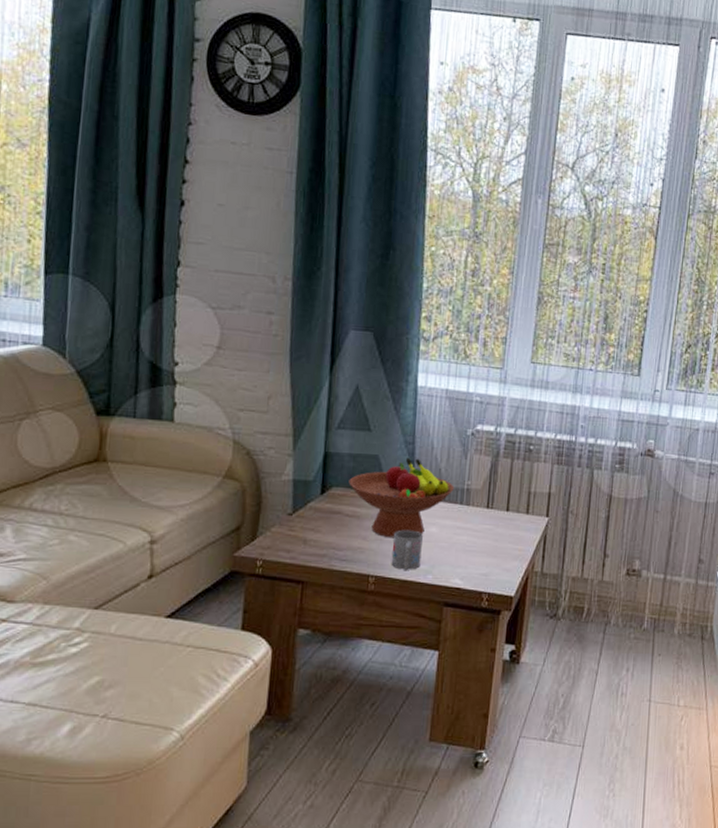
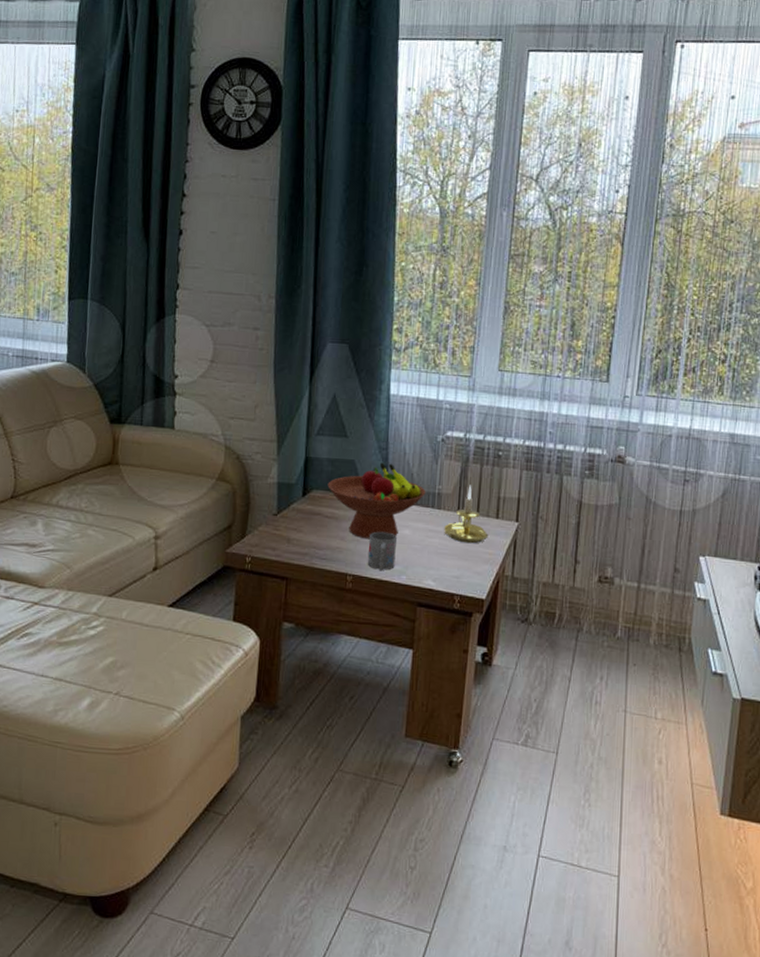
candle holder: none [472,480,518,540] -> present [444,485,489,544]

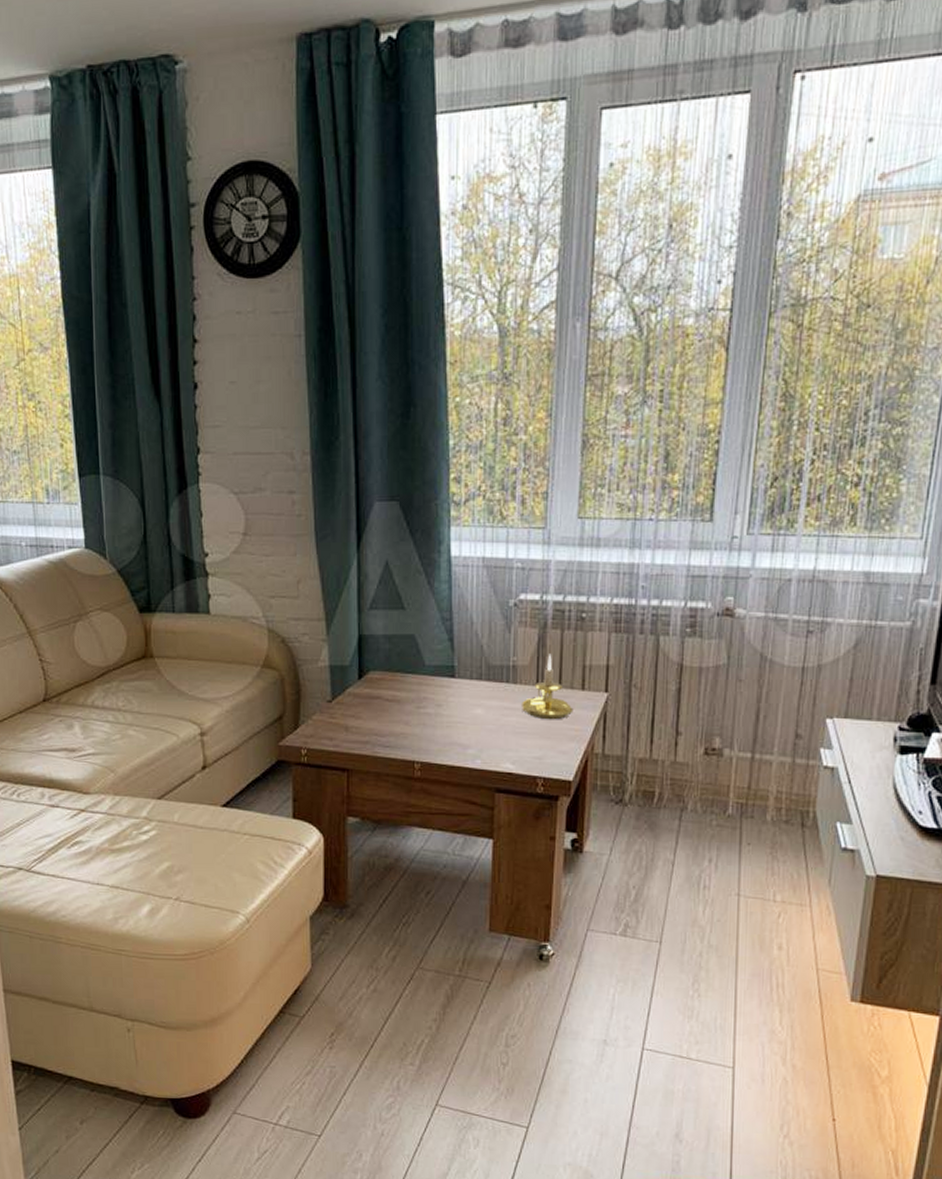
fruit bowl: present [327,462,426,540] -> none [386,635,499,722]
mug: present [367,531,397,571] -> none [436,713,468,756]

